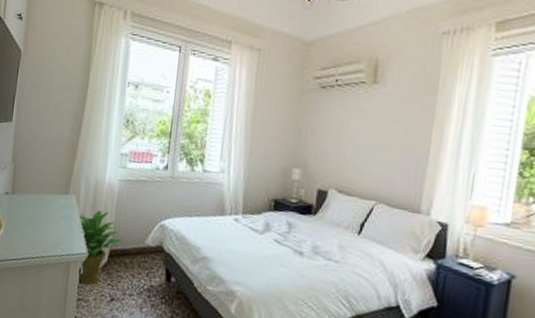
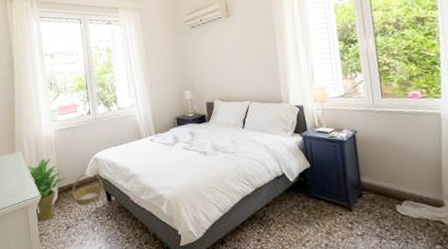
basket: none [124,239,165,279] -> present [71,172,104,205]

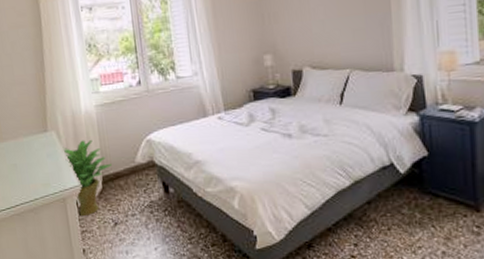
basket: present [71,172,104,205] -> none [119,157,159,197]

